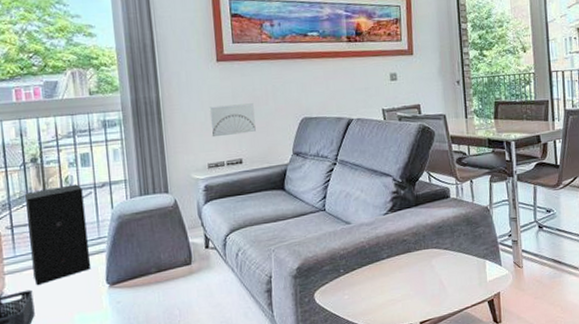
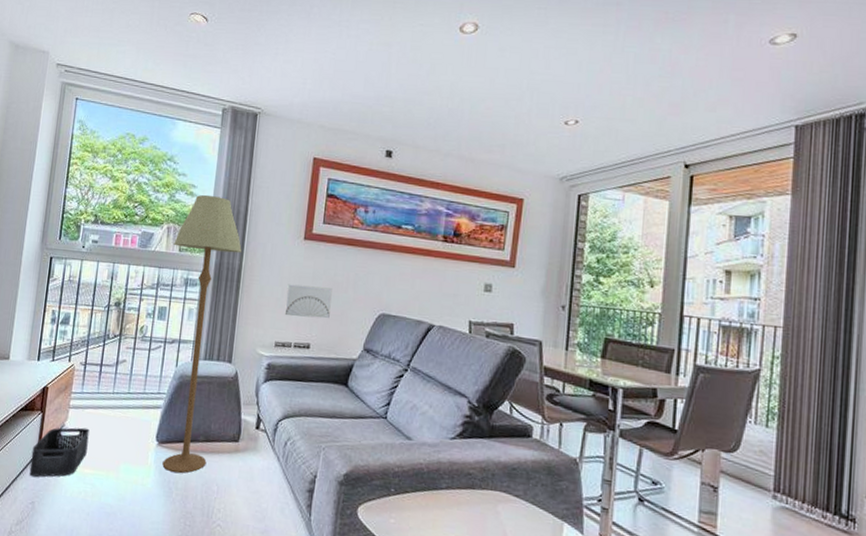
speaker: present [24,184,90,285] -> none [93,334,154,426]
floor lamp: none [82,32,163,309] -> present [162,194,242,473]

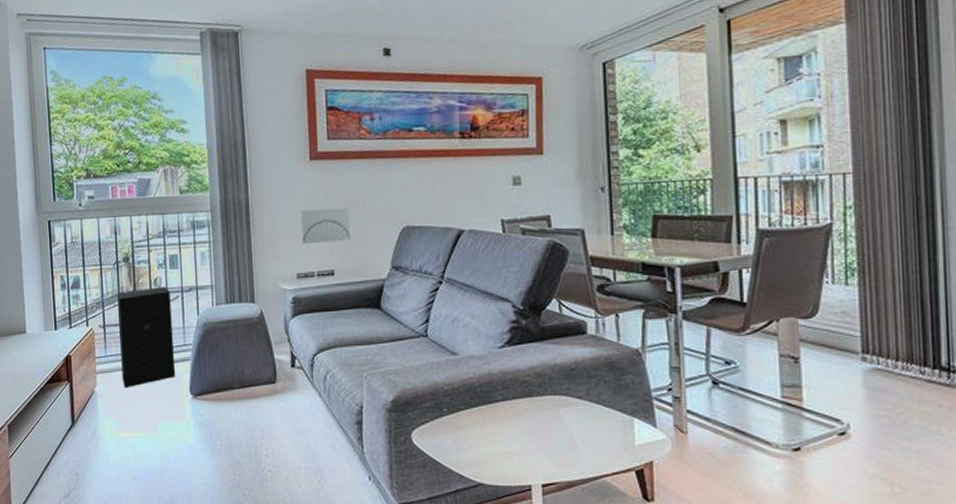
storage bin: present [29,427,90,477] -> none [66,391,122,448]
speaker: none [93,334,154,426] -> present [116,287,175,387]
floor lamp: present [162,194,242,473] -> none [173,128,246,424]

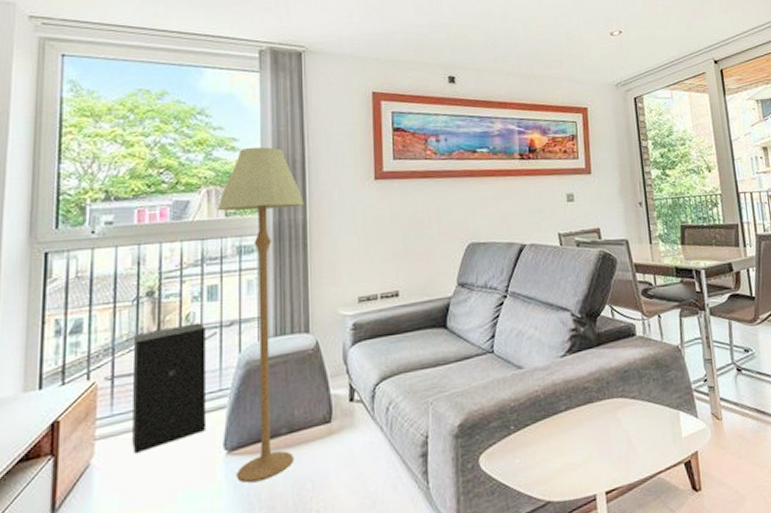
floor lamp: none [173,128,246,424] -> present [217,146,304,483]
wall art: present [300,208,350,245] -> none [363,226,416,266]

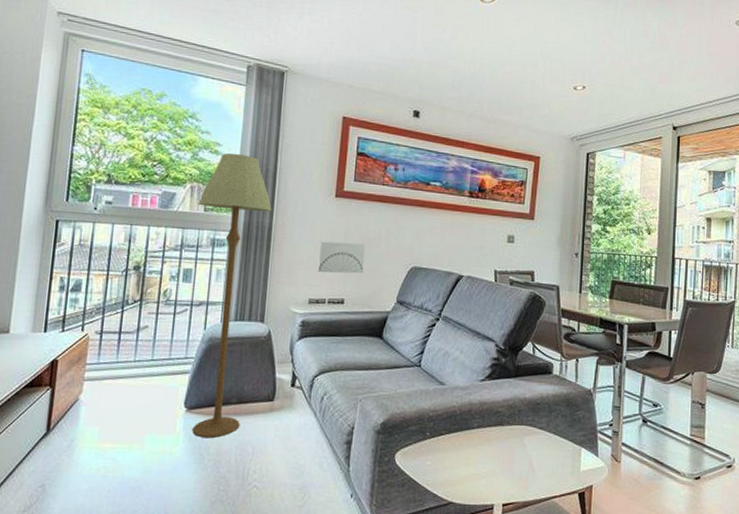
speaker: present [132,323,206,453] -> none [112,298,179,397]
wall art: none [363,226,416,266] -> present [317,241,365,274]

